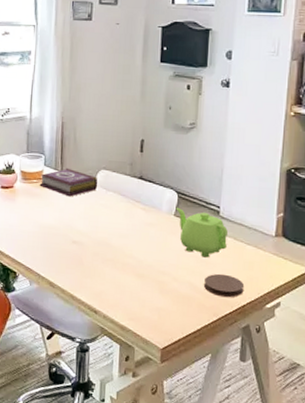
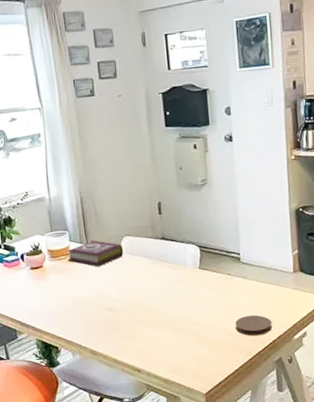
teapot: present [176,207,228,258] -> none [199,260,251,303]

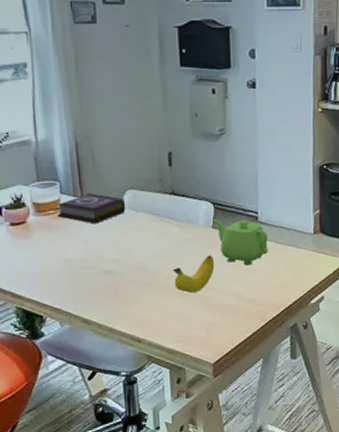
banana: none [165,293,203,328] -> present [172,255,215,293]
teapot: none [199,260,251,303] -> present [213,218,268,266]
coaster: present [235,314,273,337] -> none [249,278,289,302]

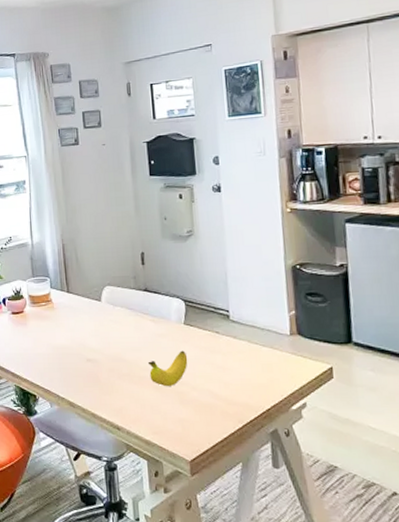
book: present [57,192,126,224] -> none [48,287,105,316]
teapot: present [213,218,268,266] -> none [184,315,242,363]

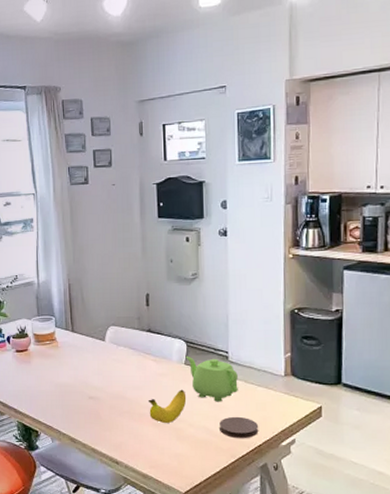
teapot: none [184,315,242,363] -> present [185,356,238,402]
coaster: none [224,378,266,403] -> present [219,416,259,439]

